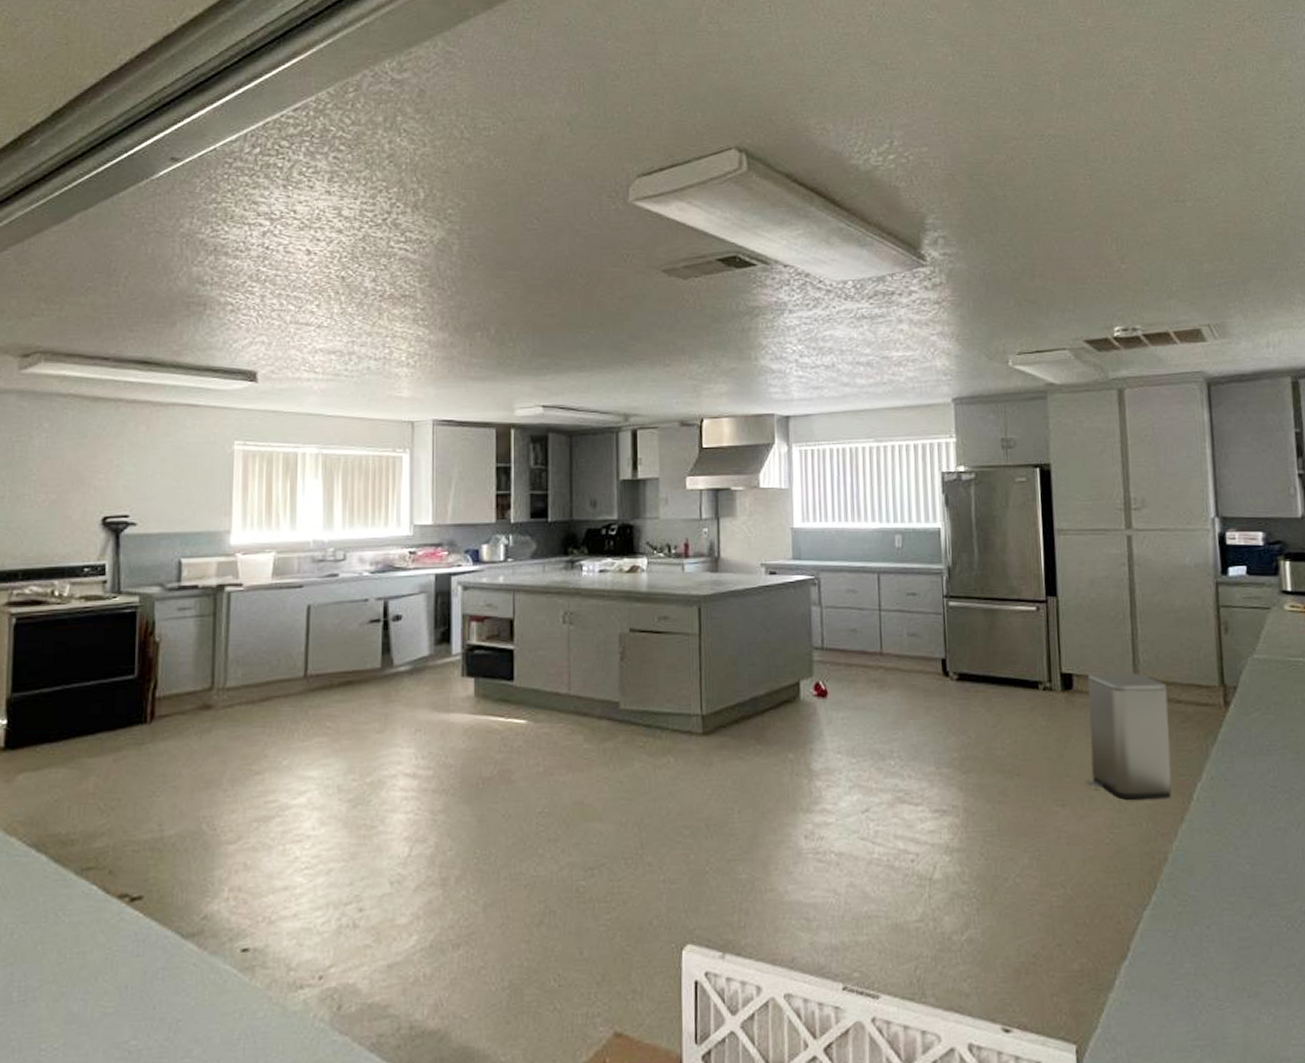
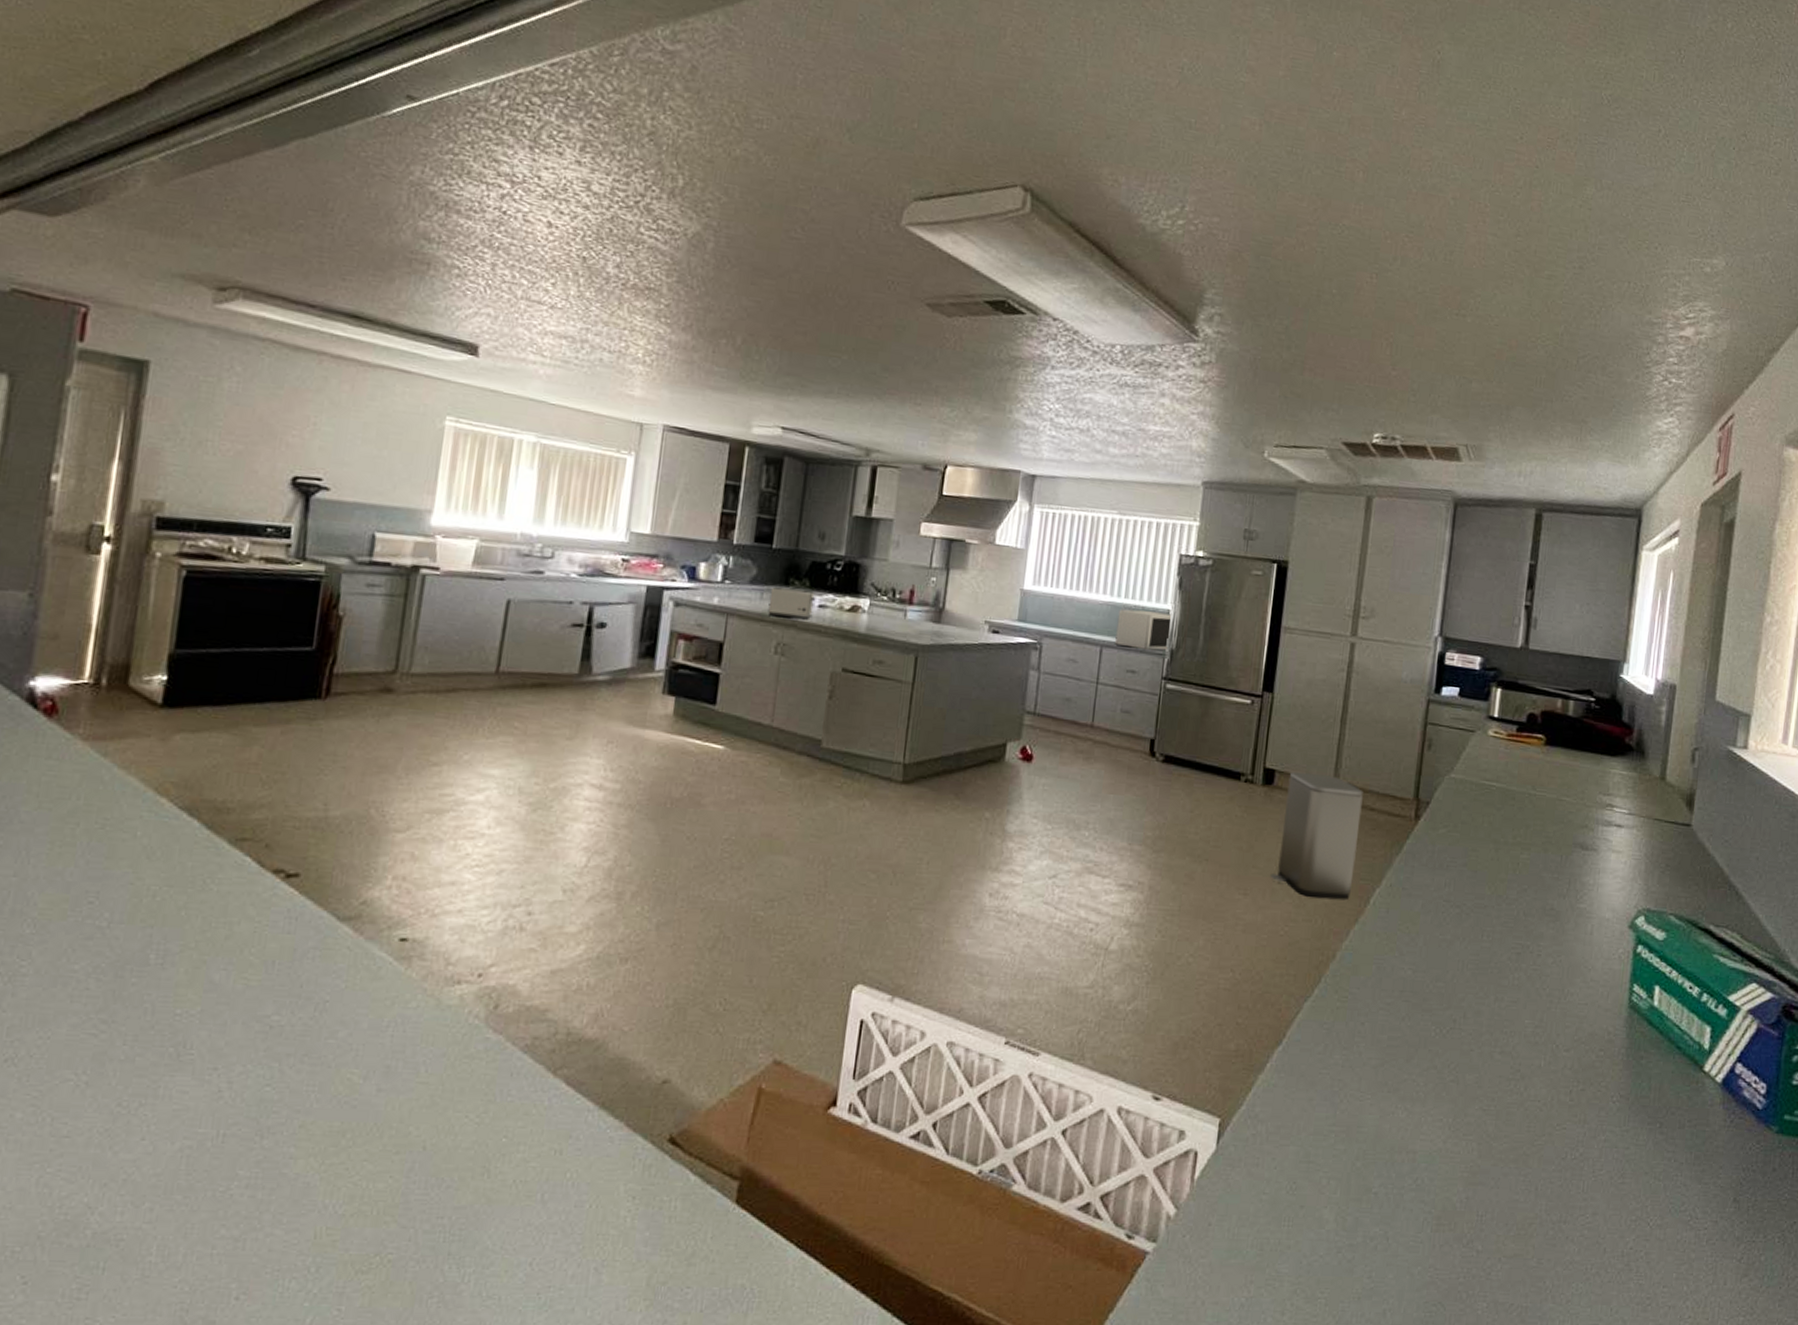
toaster: none [551,557,596,588] -> present [768,586,816,620]
microwave: none [890,532,945,572] -> present [1115,609,1174,651]

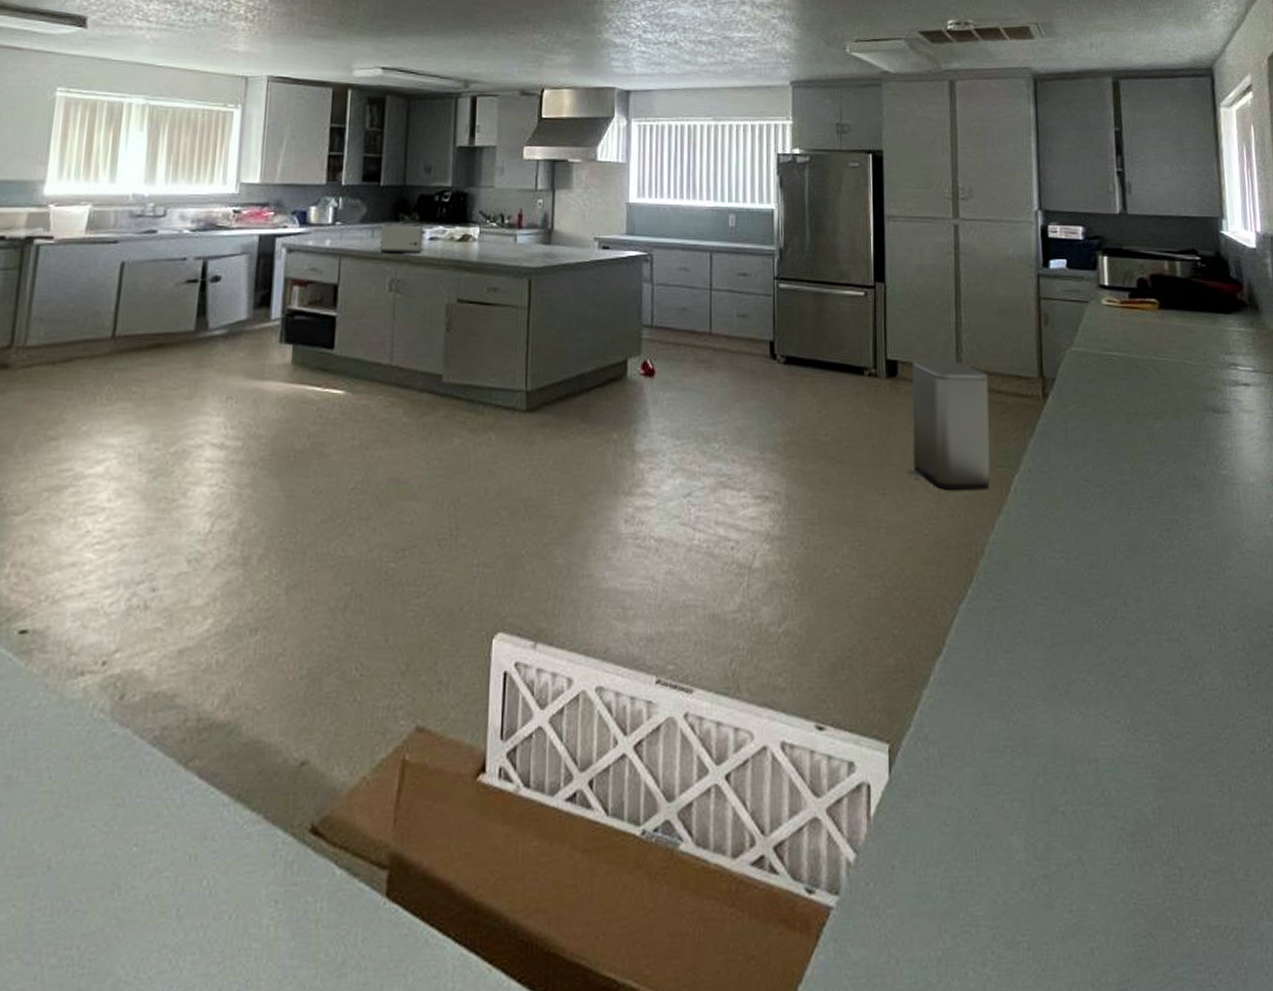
microwave: present [1115,609,1174,651] -> none [724,213,778,252]

